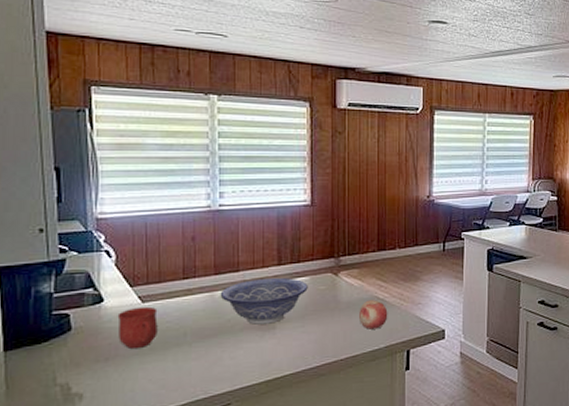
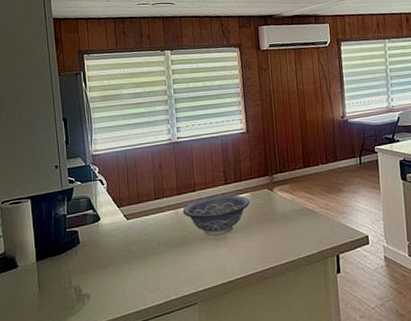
mug: present [117,306,158,348] -> none [110,223,139,257]
fruit: present [358,300,388,330] -> none [292,210,318,237]

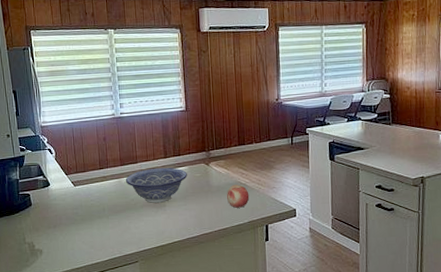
fruit: none [292,210,318,237] -> present [226,184,250,208]

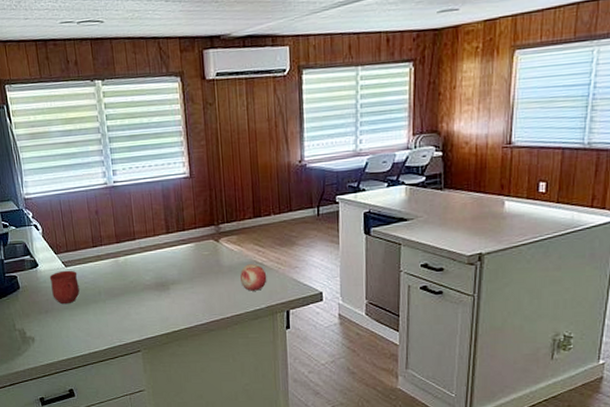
mug: none [59,189,86,219] -> present [49,270,80,304]
decorative bowl: present [125,167,187,203] -> none [122,244,194,286]

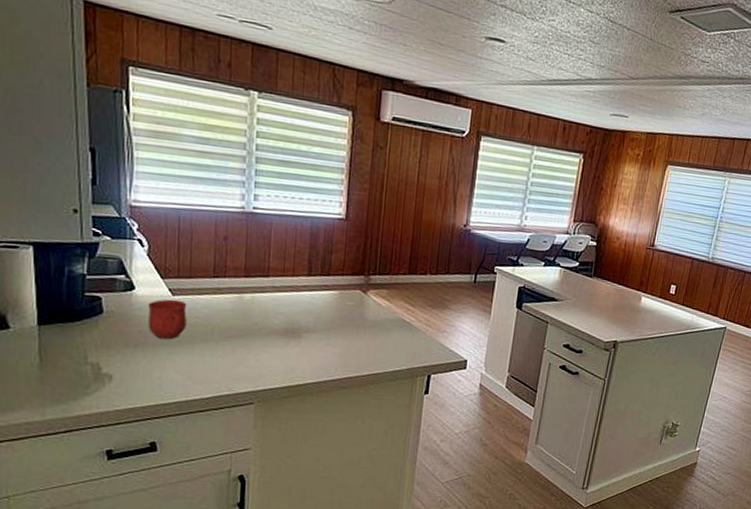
fruit: present [239,264,267,291] -> none [383,321,413,351]

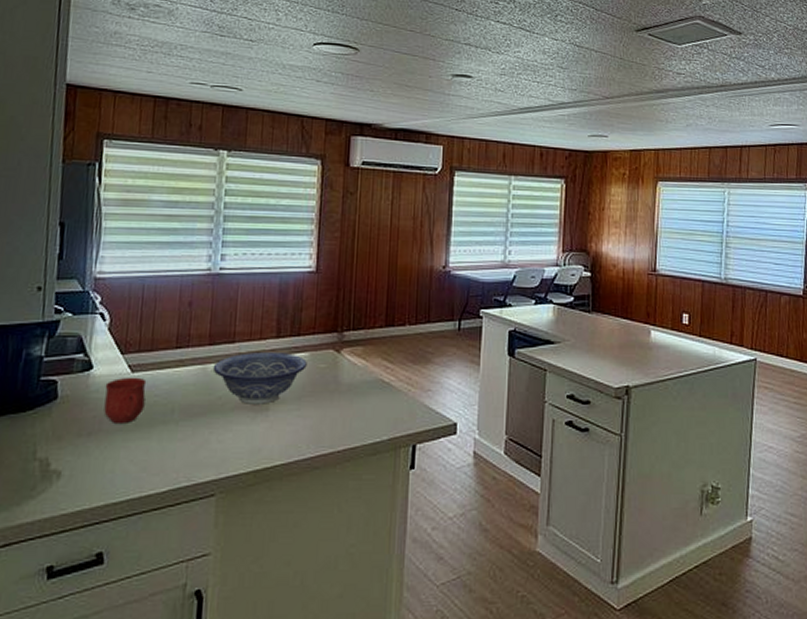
decorative bowl: none [248,286,336,332] -> present [212,351,307,404]

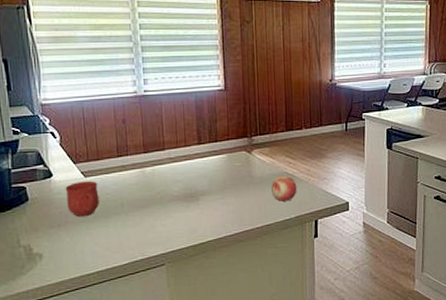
decorative bowl: present [212,351,307,404] -> none [149,155,225,197]
fruit: none [360,383,394,418] -> present [270,175,297,202]

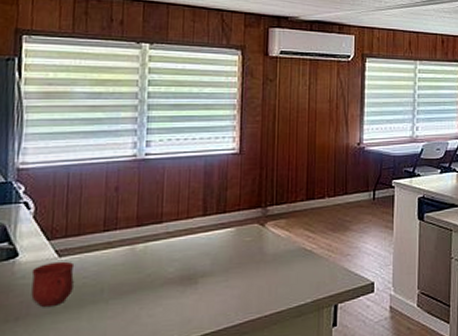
fruit: present [270,175,297,202] -> none [284,251,316,283]

